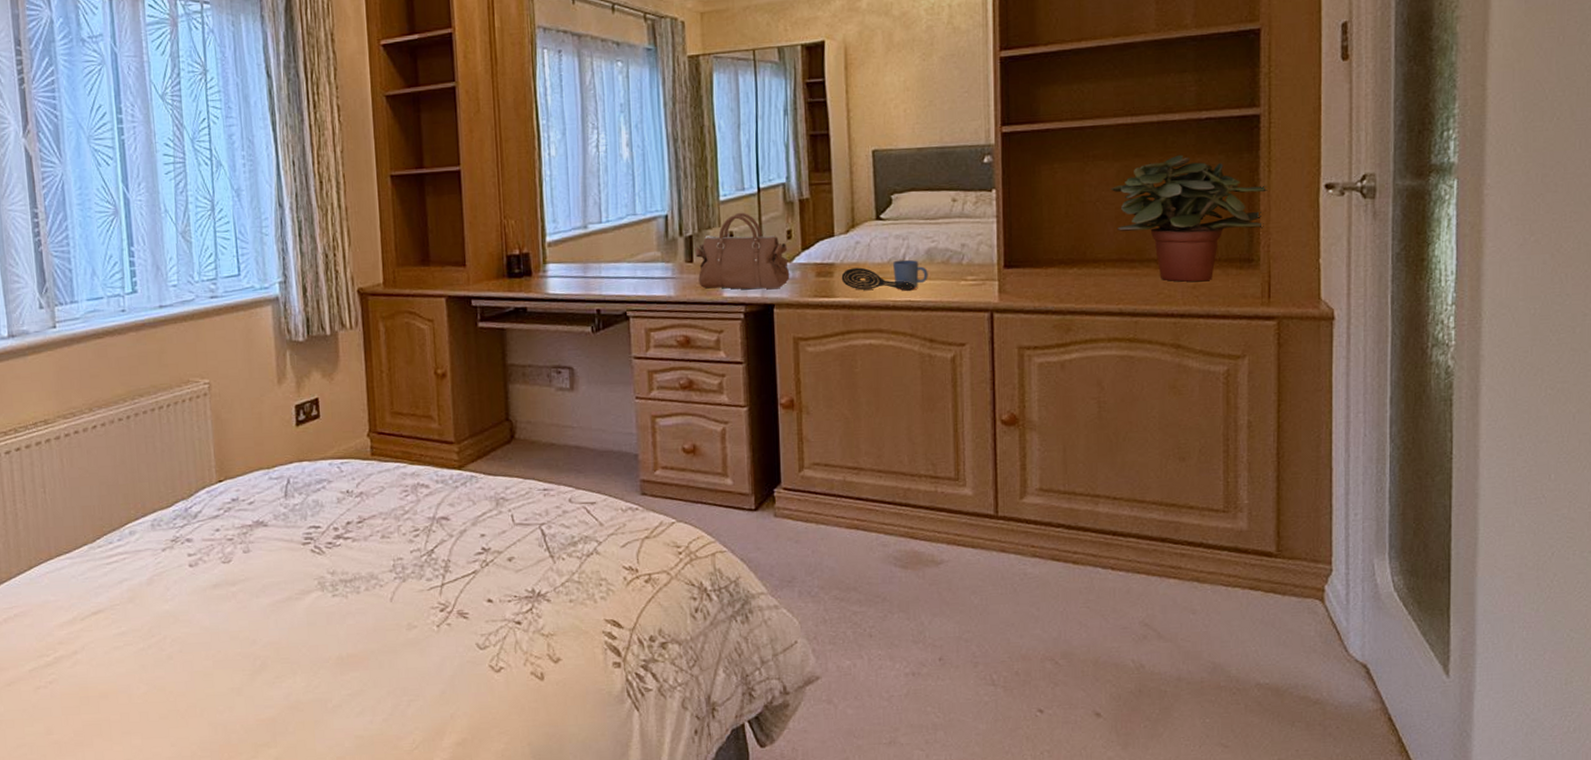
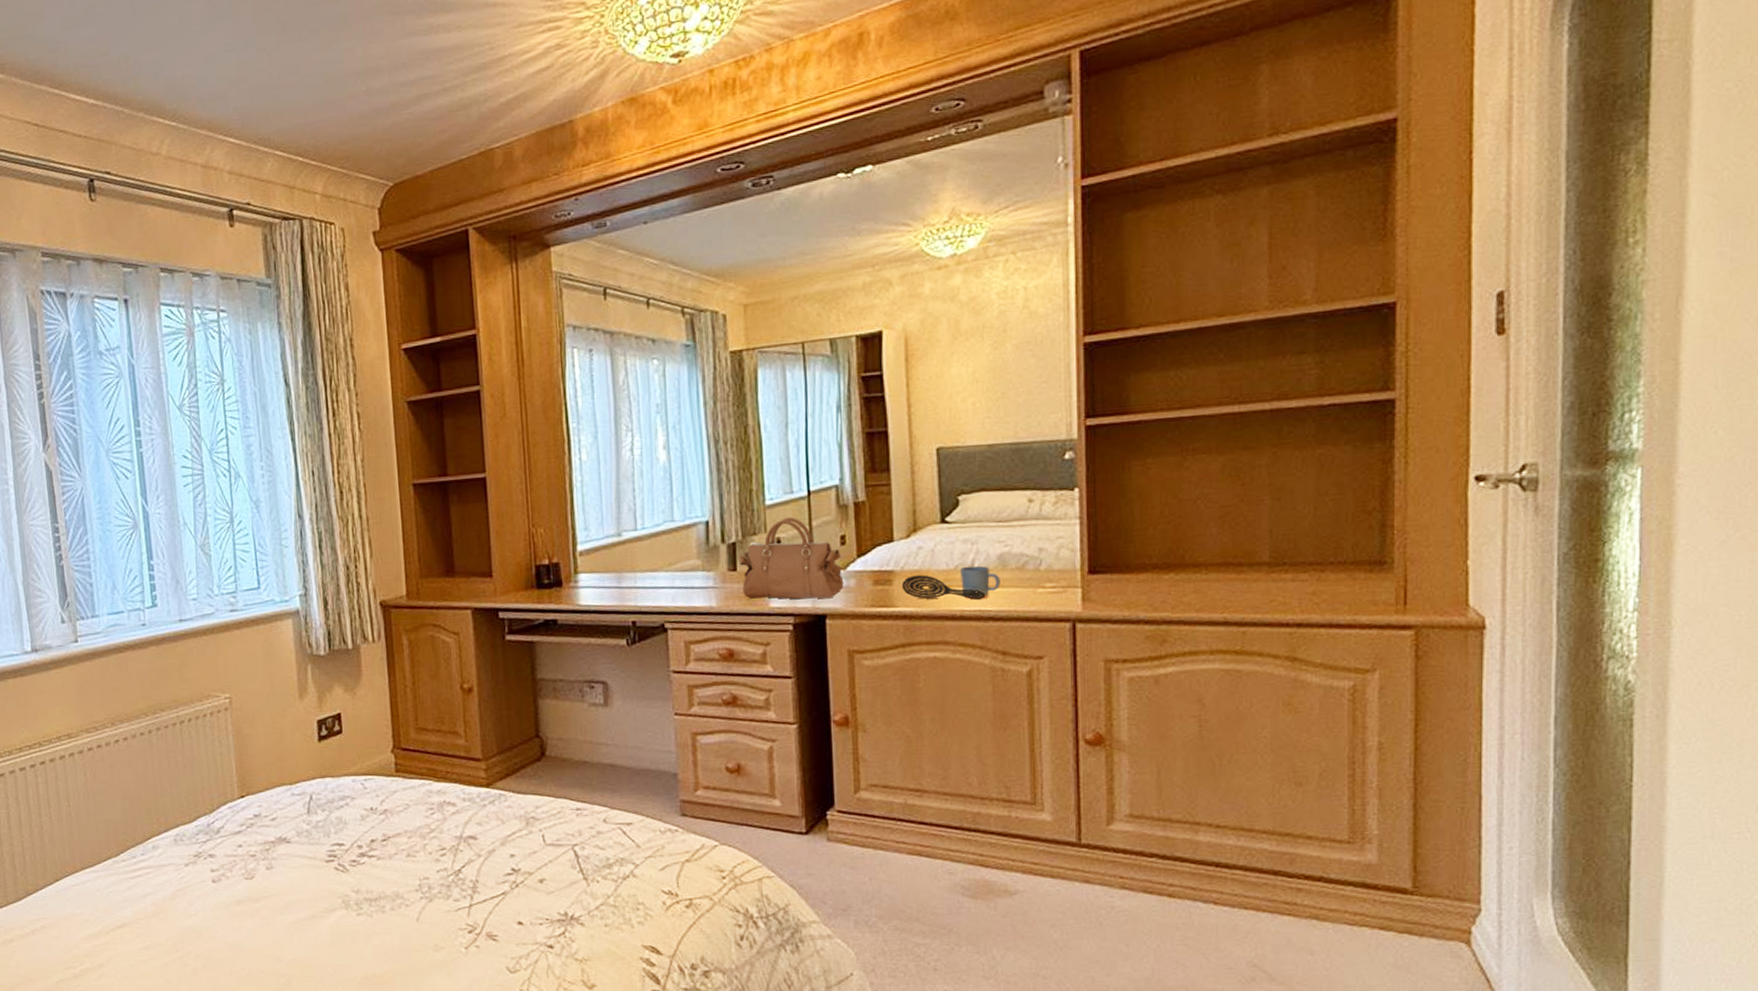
potted plant: present [1111,154,1268,282] -> none [1214,446,1404,588]

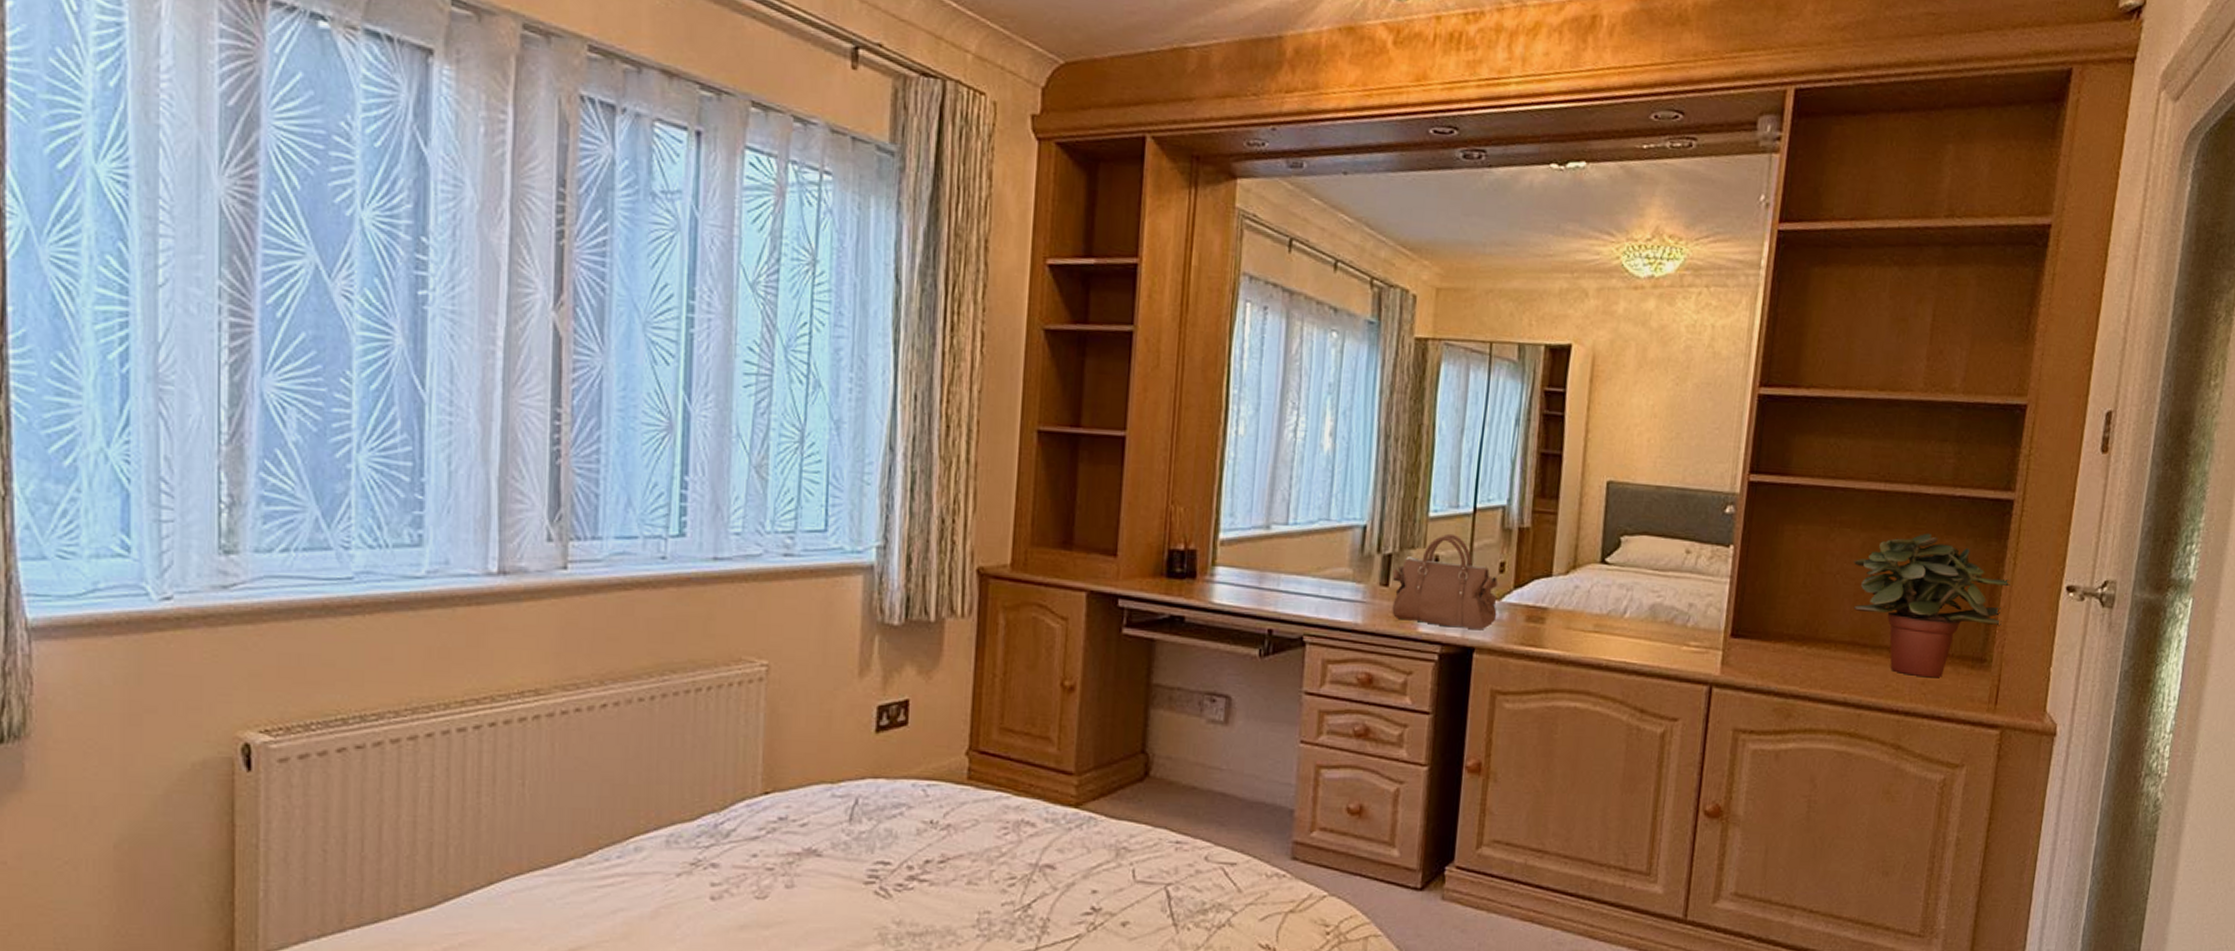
hairbrush: present [901,574,986,600] -> none [1553,616,1633,650]
mug: present [960,565,1001,598] -> none [1611,613,1649,649]
potted plant: none [1214,446,1404,588] -> present [1853,533,2011,678]

